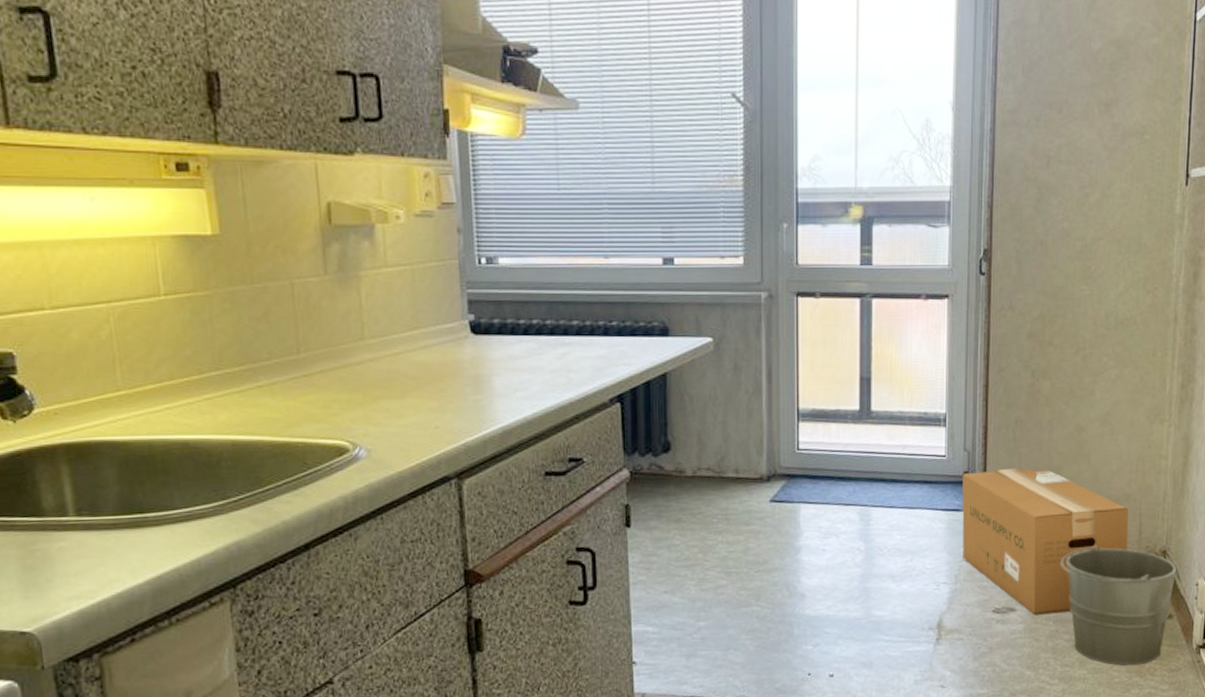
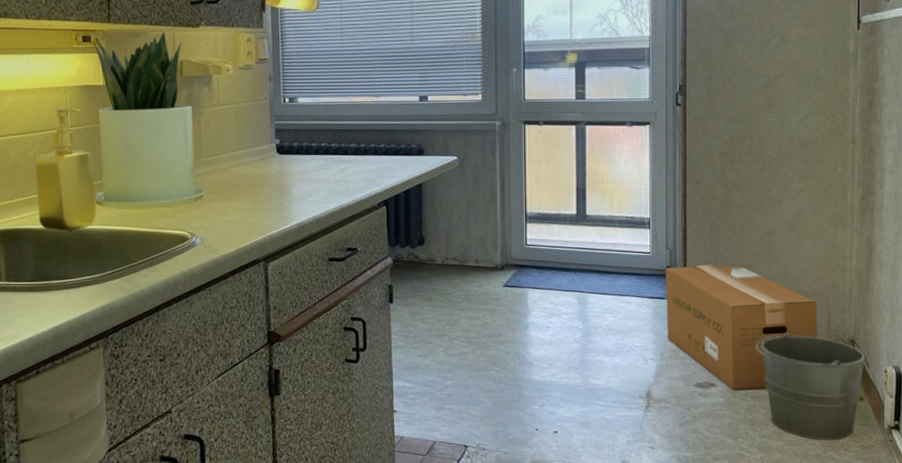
soap dispenser: none [111,267,210,443] -> present [35,108,96,231]
planter: none [192,161,373,413] -> present [93,32,207,210]

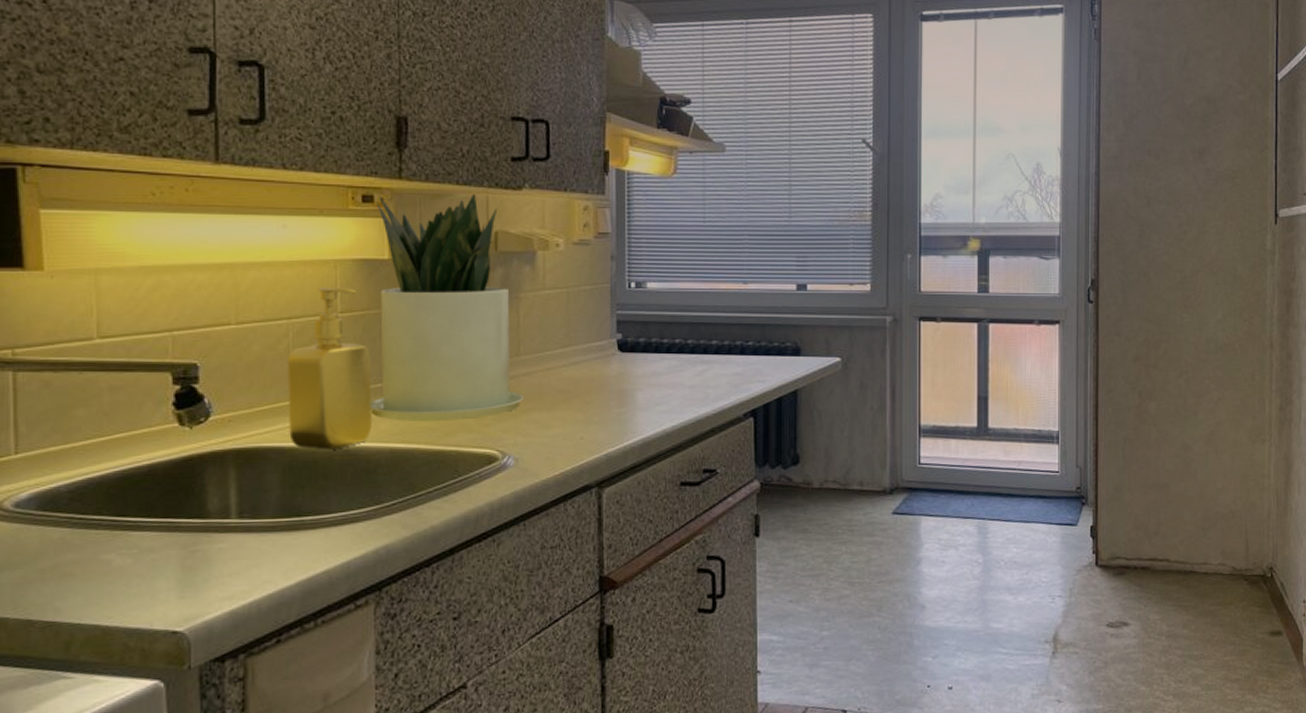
box: present [666,264,818,391] -> none [1075,484,1235,630]
bucket: present [756,332,866,440] -> none [1171,561,1284,682]

